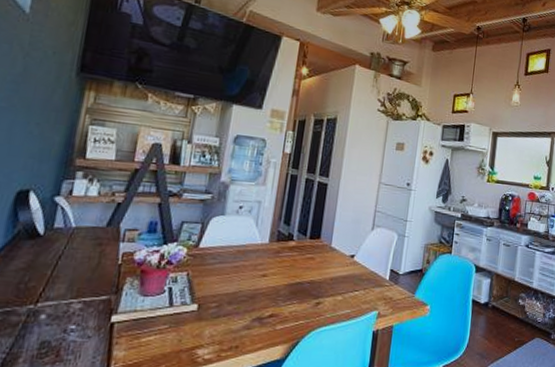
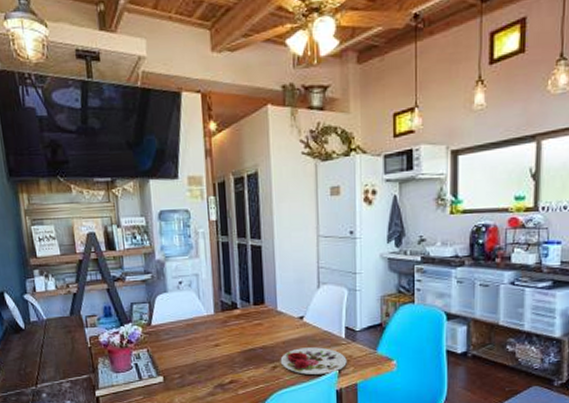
plate: none [324,286,387,314] -> present [280,347,347,375]

